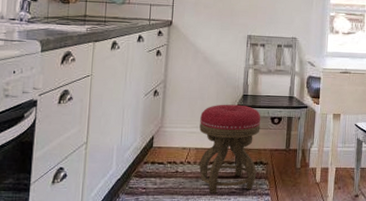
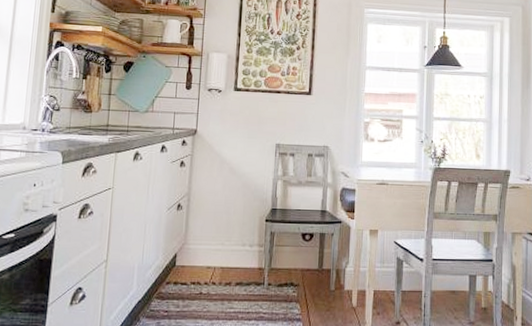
stool: present [199,104,261,193] -> none [225,219,291,318]

